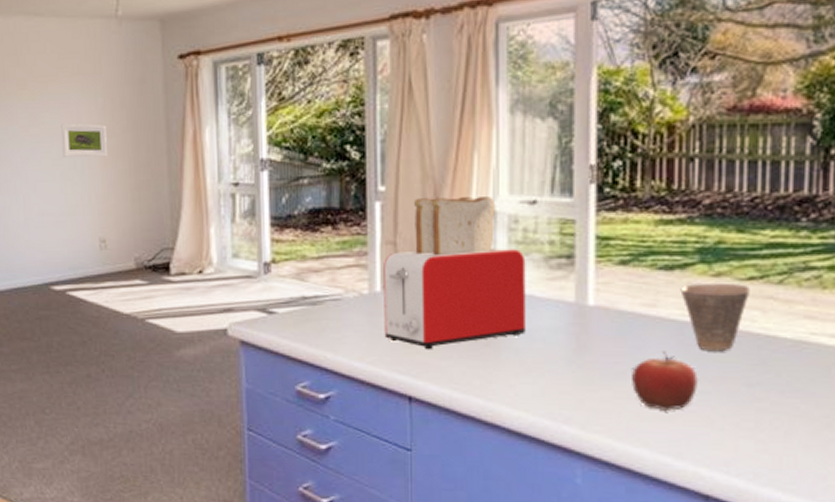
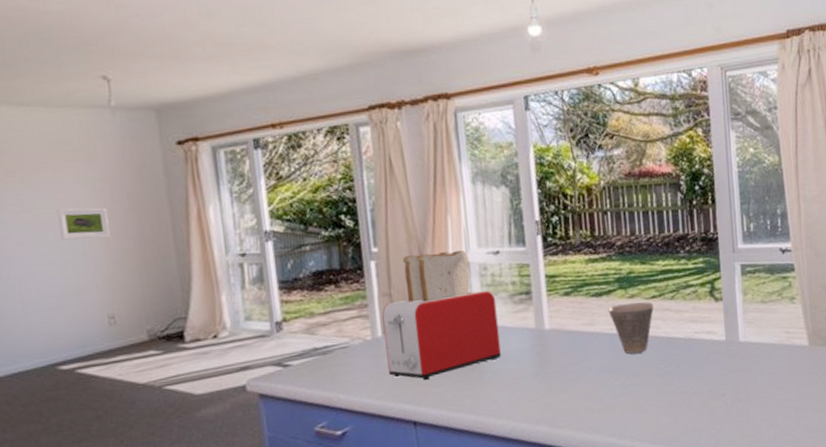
fruit: present [632,351,698,412] -> none [581,358,627,404]

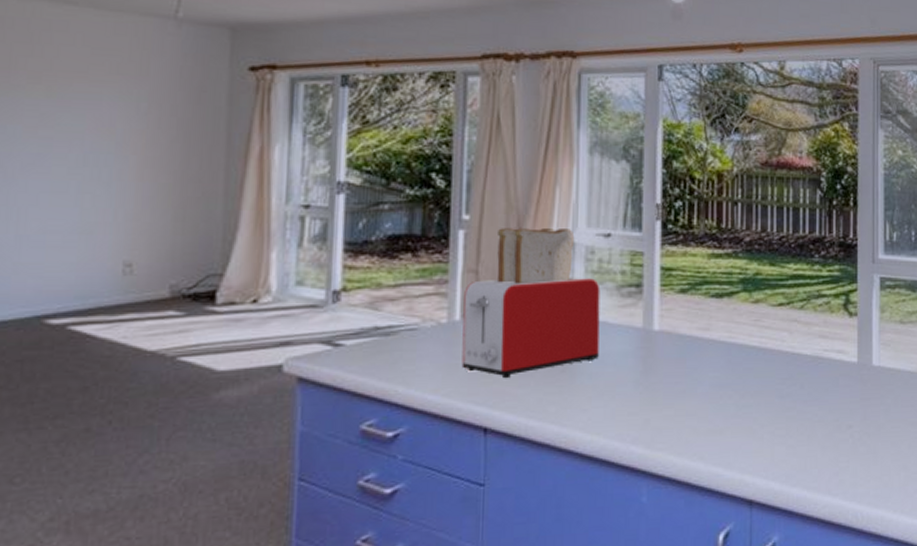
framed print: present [57,207,110,240] -> none [83,127,148,169]
cup: present [608,302,654,354] -> none [728,309,780,369]

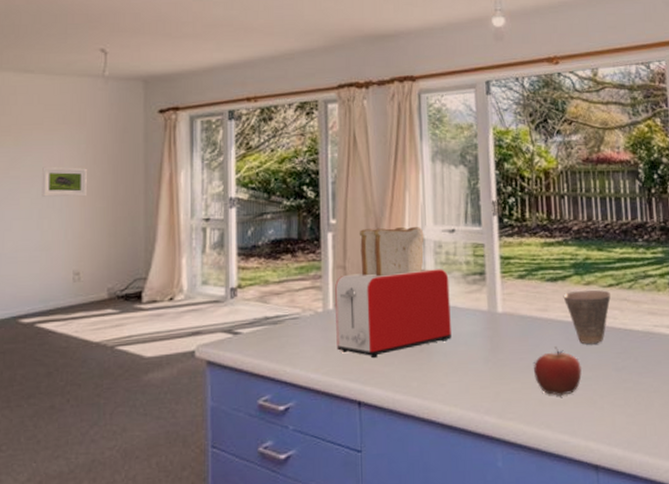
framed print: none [83,127,148,169] -> present [42,166,87,197]
fruit: none [690,370,742,426] -> present [534,346,582,397]
cup: none [728,309,780,369] -> present [563,290,611,345]

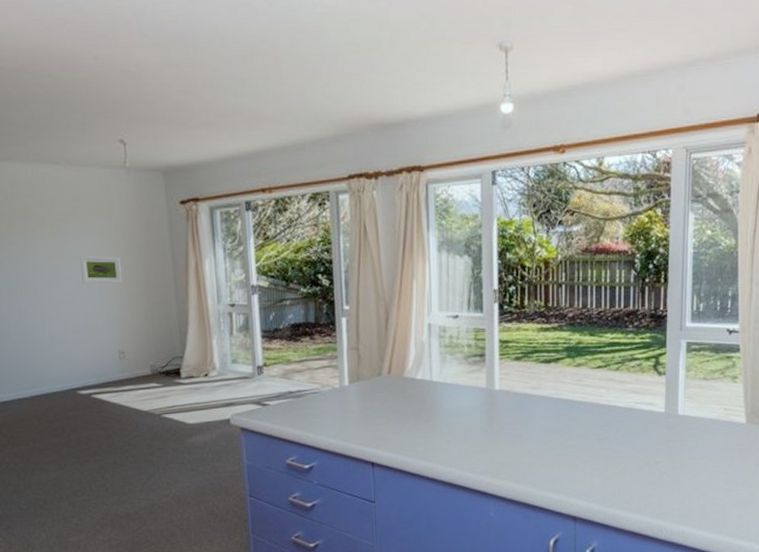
toaster: present [335,227,451,359] -> none [350,313,453,428]
fruit: present [534,346,582,397] -> none [525,419,567,462]
cup: present [563,290,611,345] -> none [555,371,598,418]

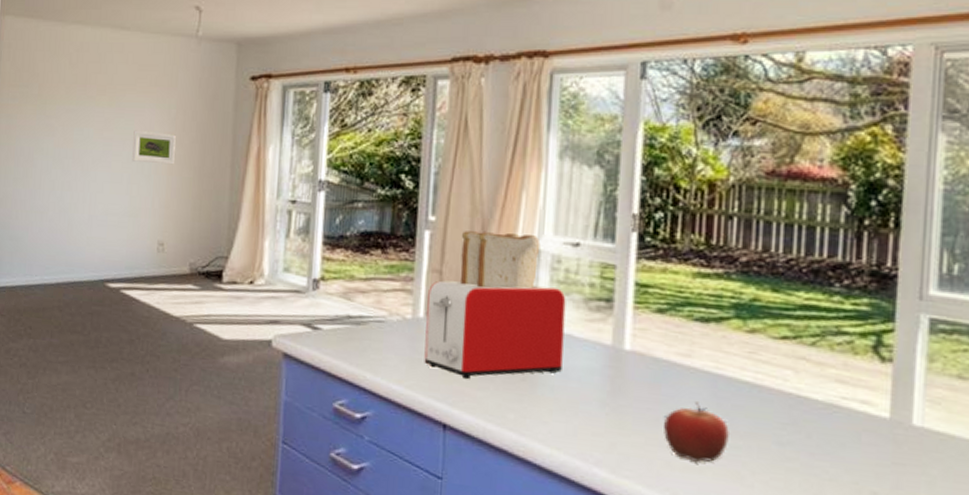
toaster: none [350,313,453,428] -> present [424,231,566,380]
fruit: none [525,419,567,462] -> present [664,401,729,463]

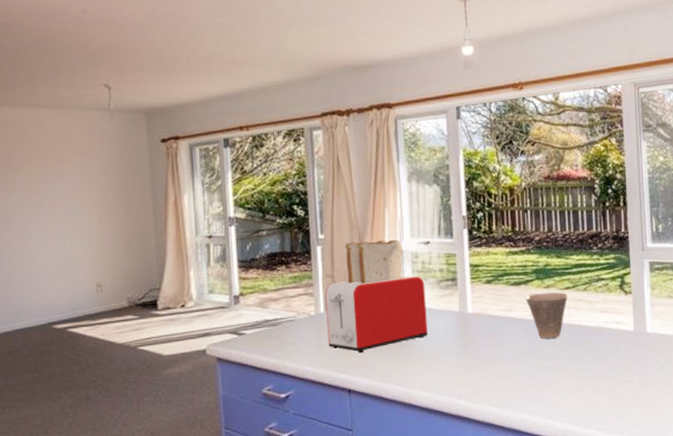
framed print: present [132,130,176,165] -> none [61,192,102,219]
fruit: present [664,401,729,463] -> none [500,341,541,383]
cup: none [715,338,783,408] -> present [525,292,568,339]

